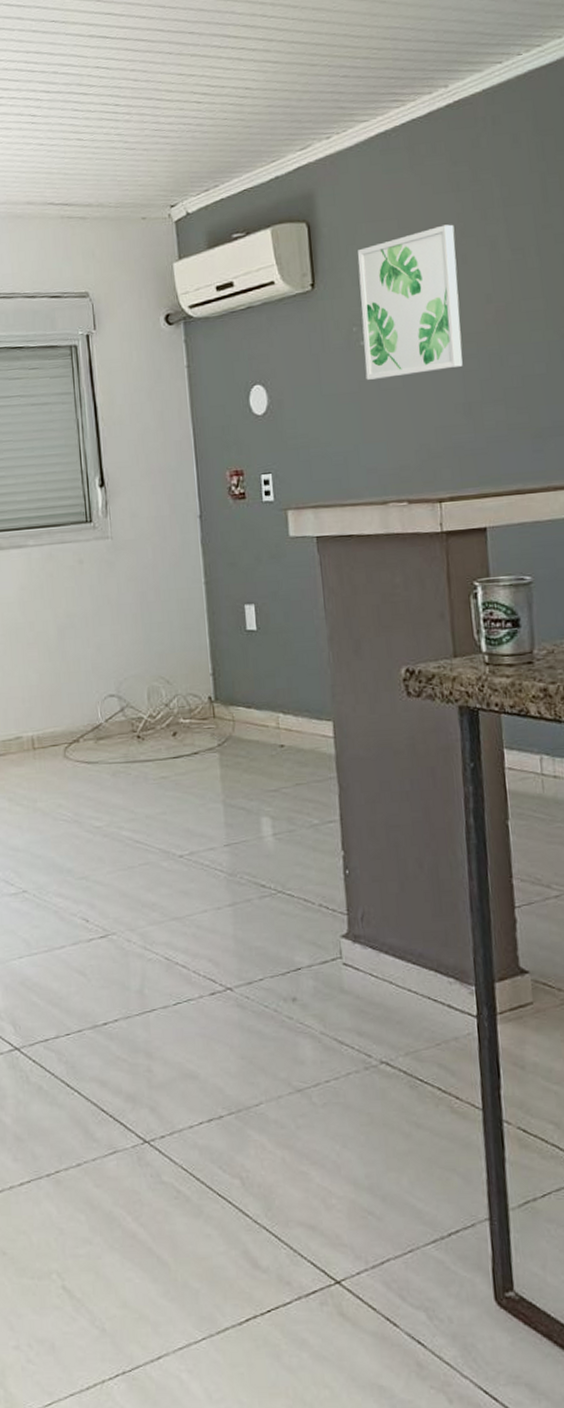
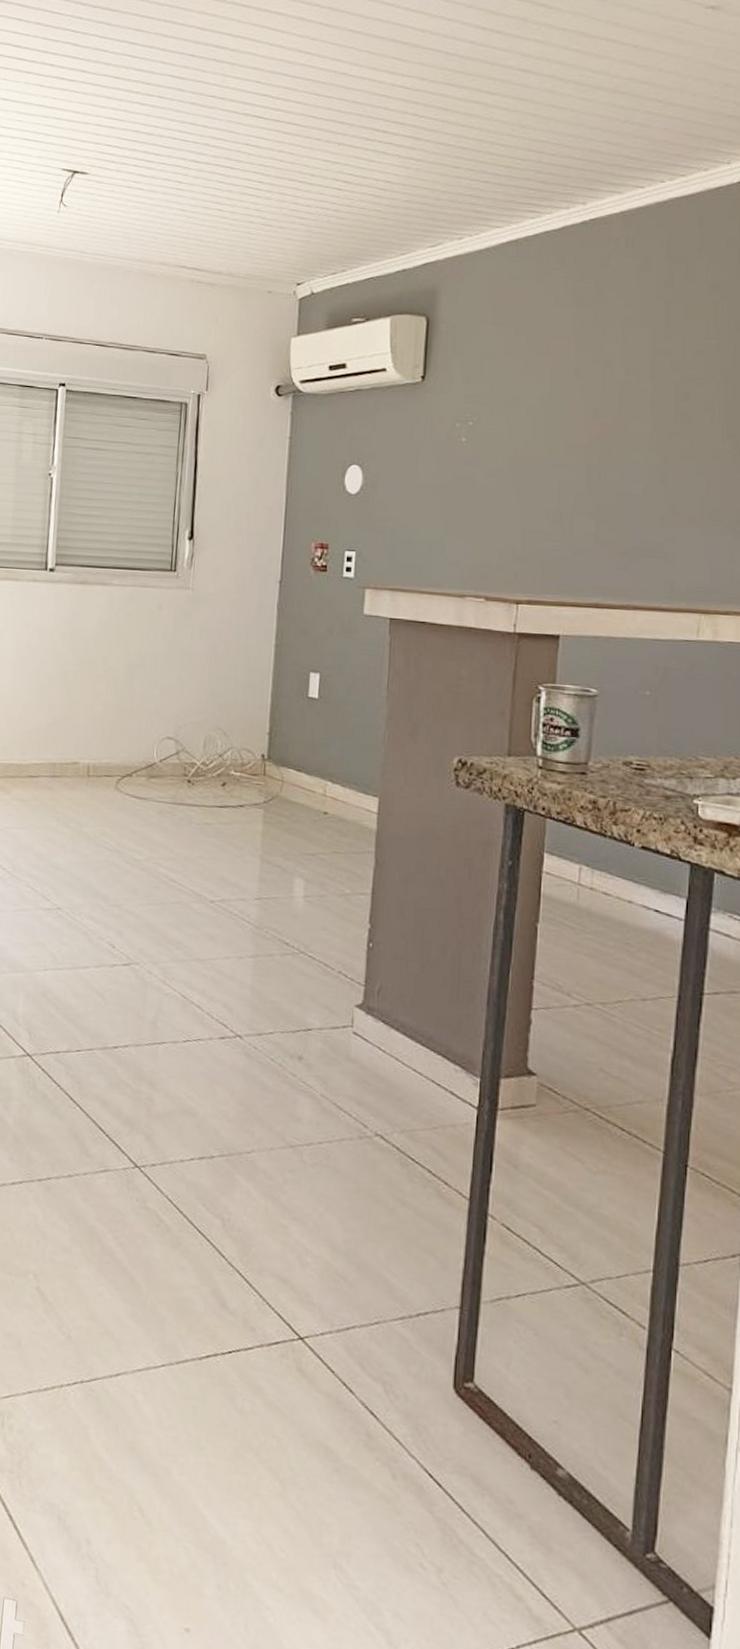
wall art: present [357,224,463,381] -> none [462,337,572,477]

